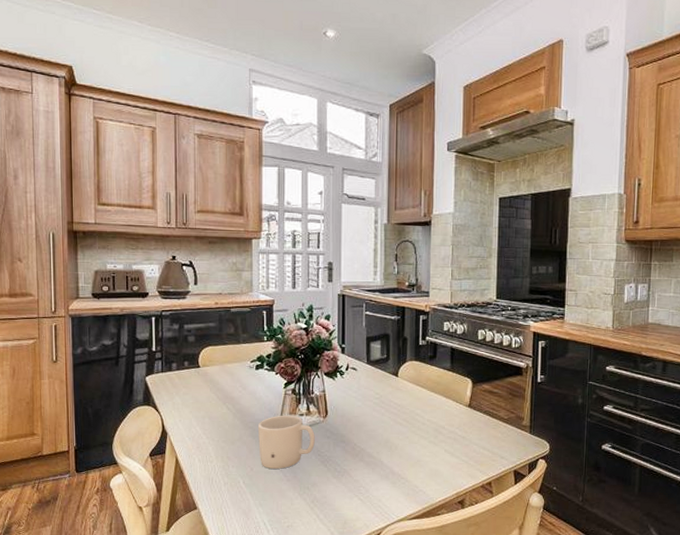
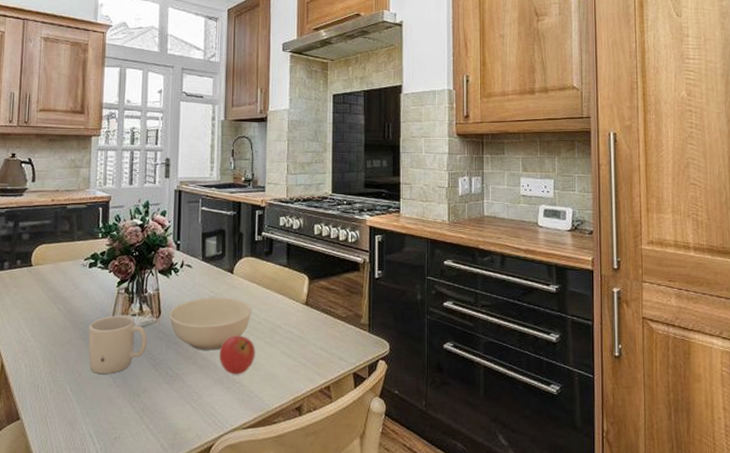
bowl: none [335,398,417,449] -> present [169,297,253,350]
fruit: none [385,435,420,471] -> present [219,335,255,375]

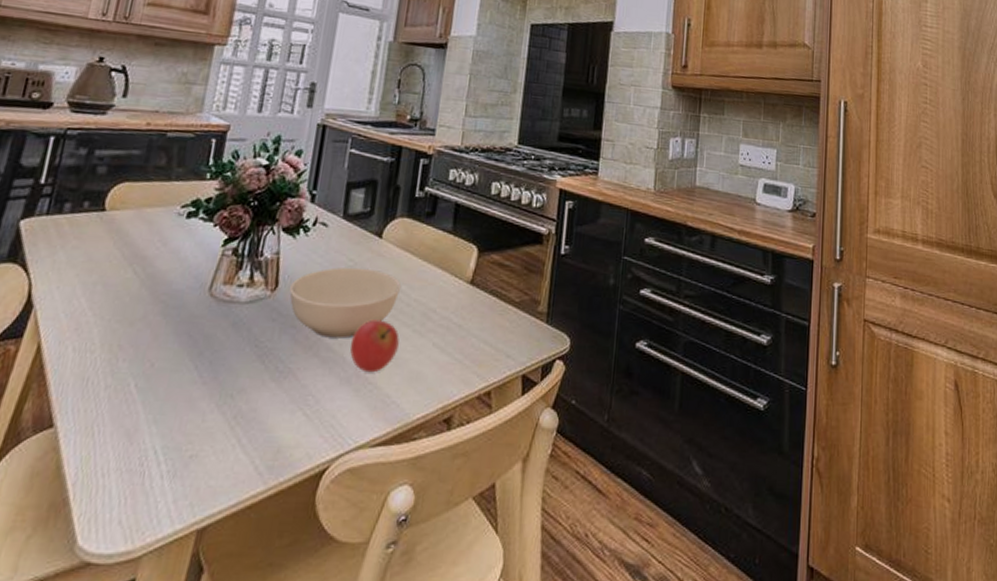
mug: present [88,315,147,374] -> none [167,284,256,366]

